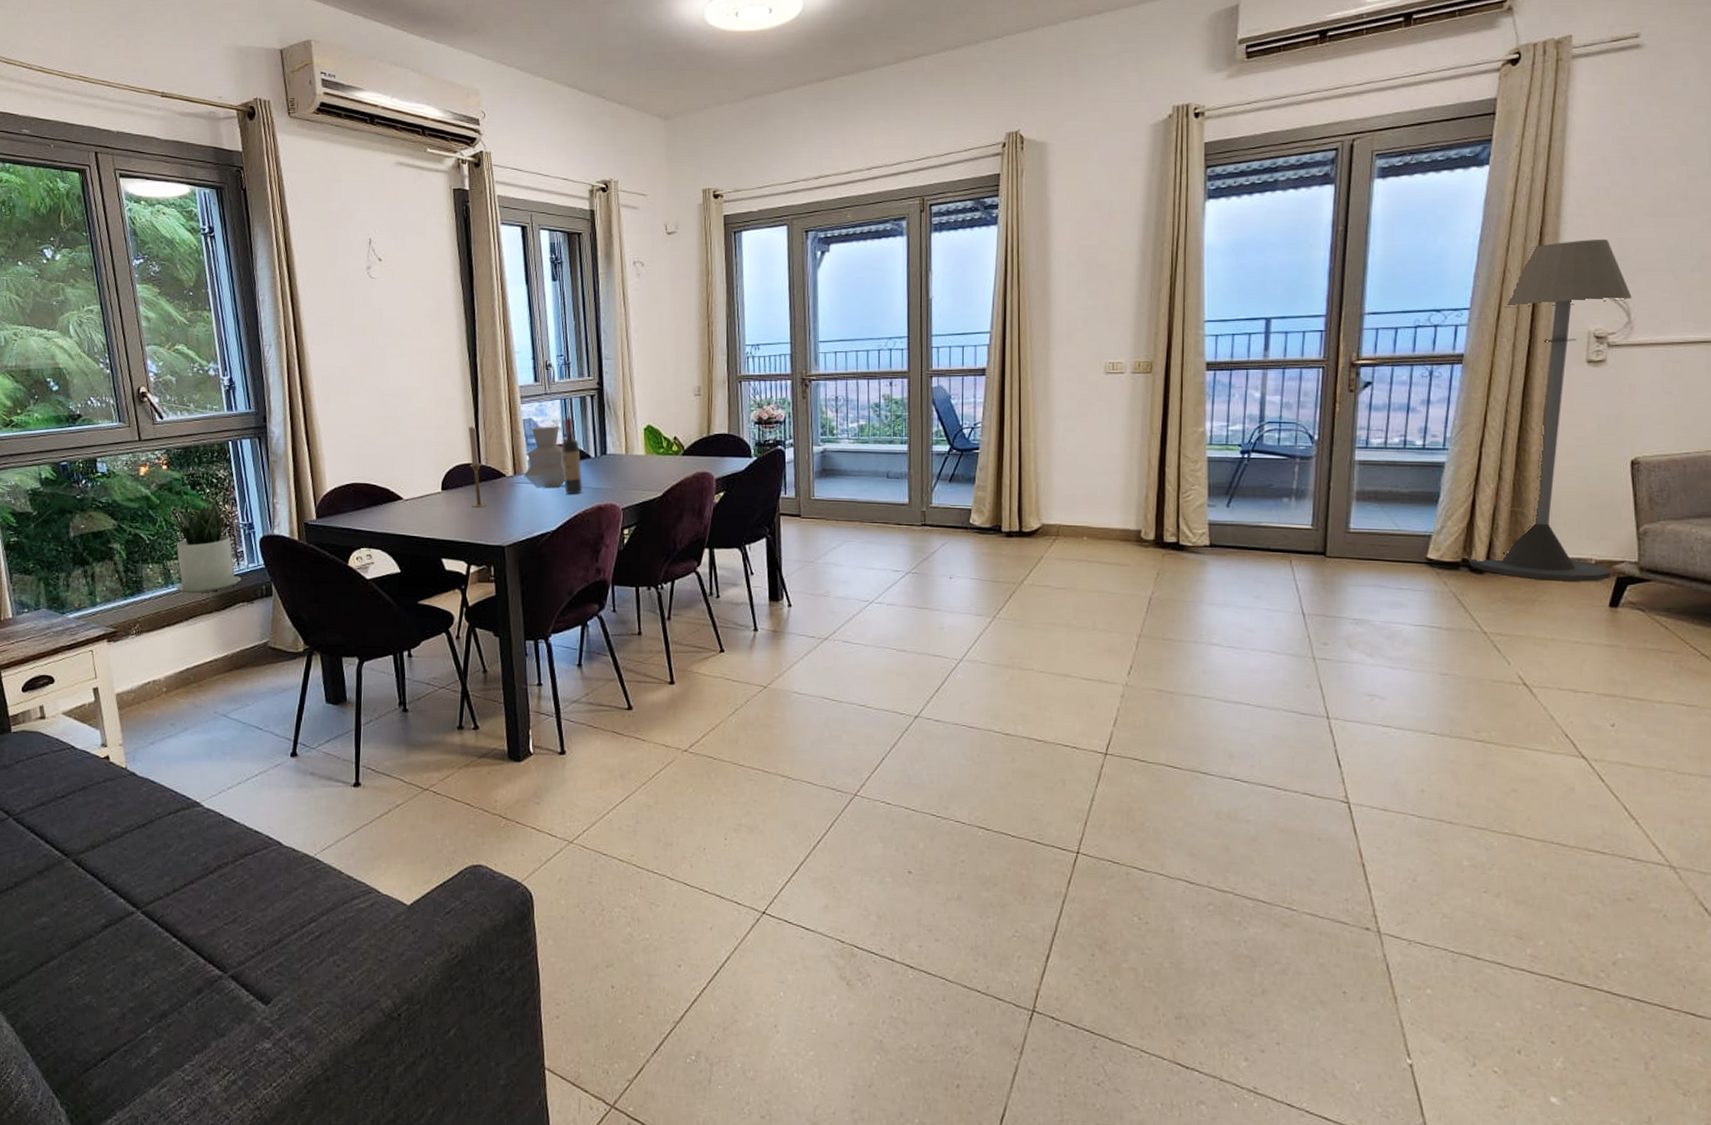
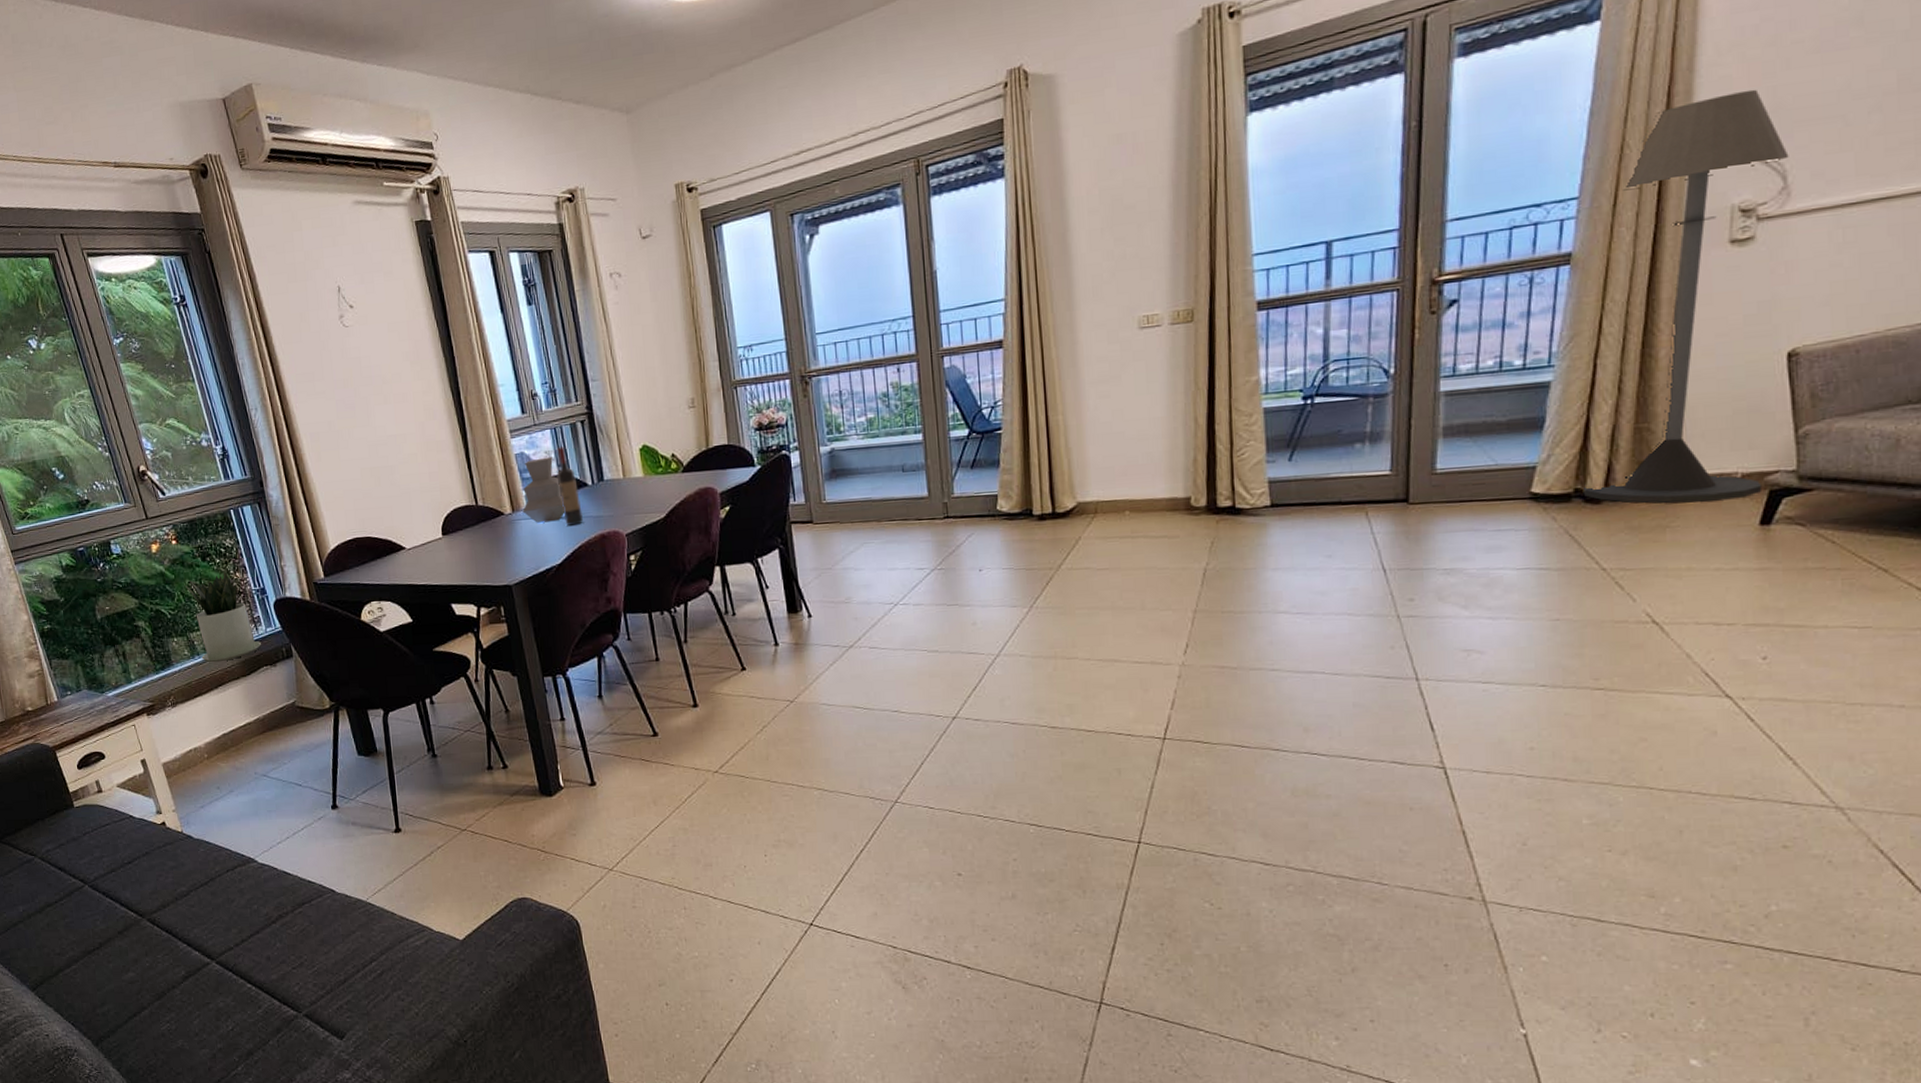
candlestick: present [468,426,487,508] -> none [460,467,489,550]

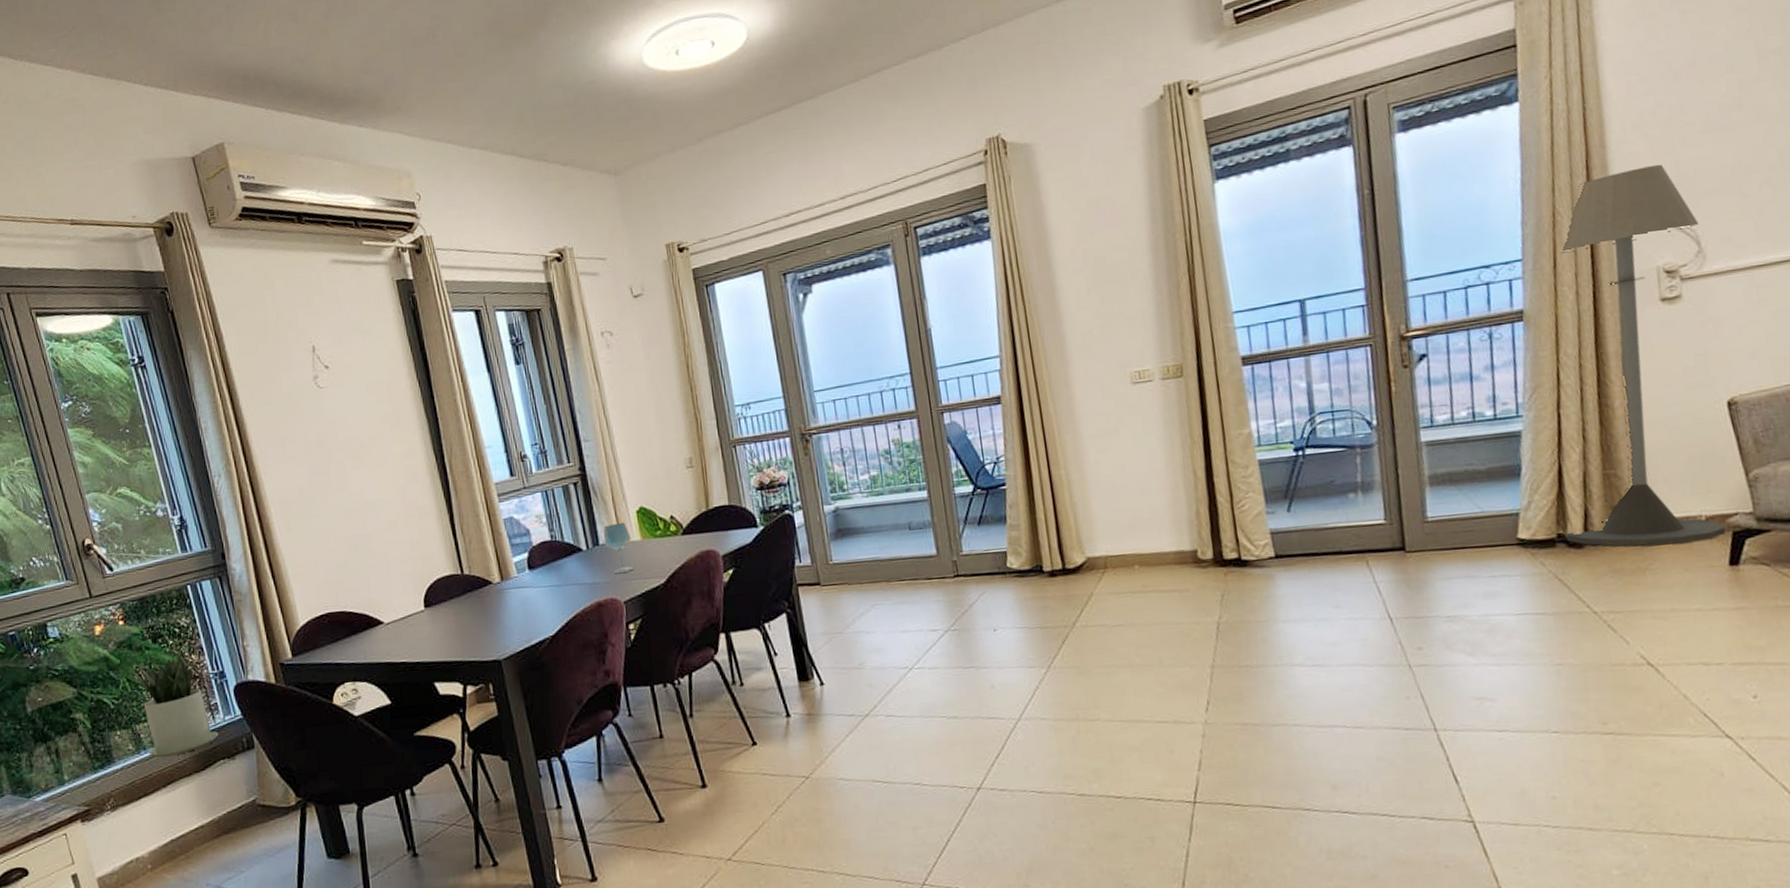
vase: present [522,457,564,523] -> none [512,521,558,592]
wine bottle: present [556,445,583,526] -> none [548,509,578,594]
wine glass: none [608,459,636,508] -> present [603,522,634,574]

